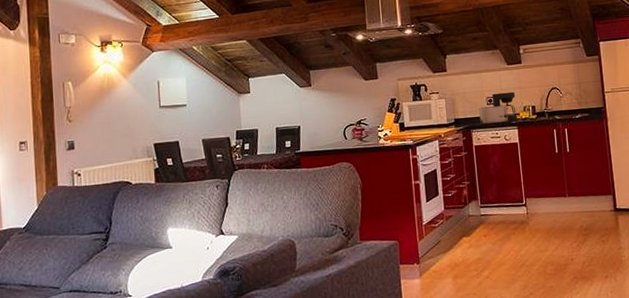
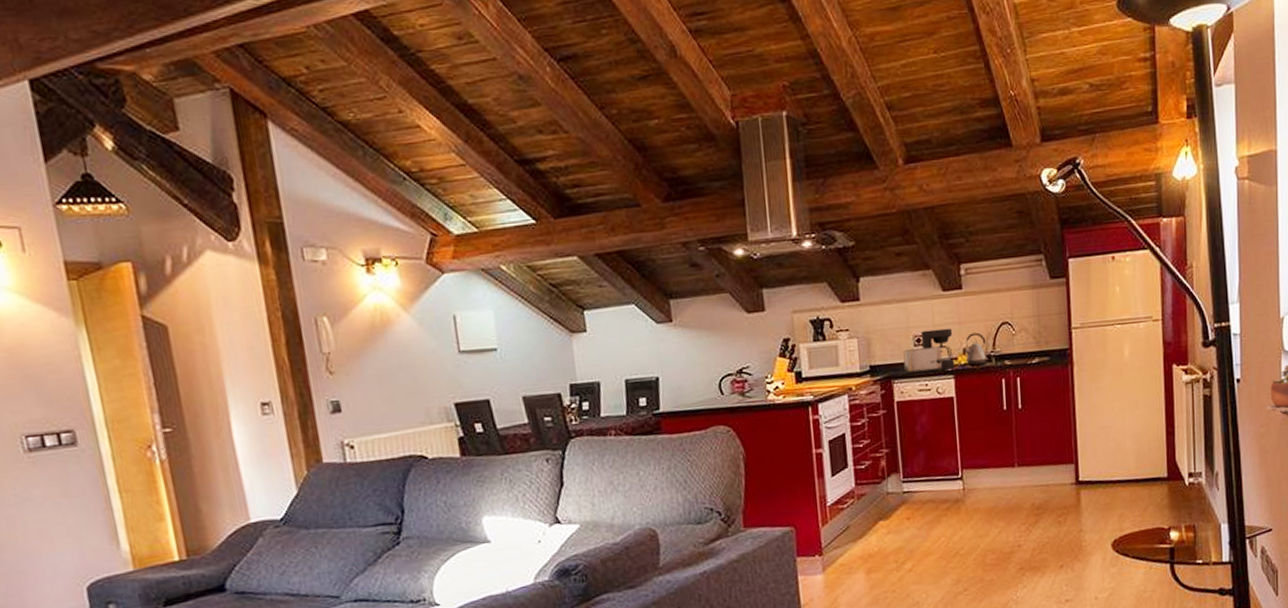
kettle: none [523,95,543,120] -> present [963,332,989,367]

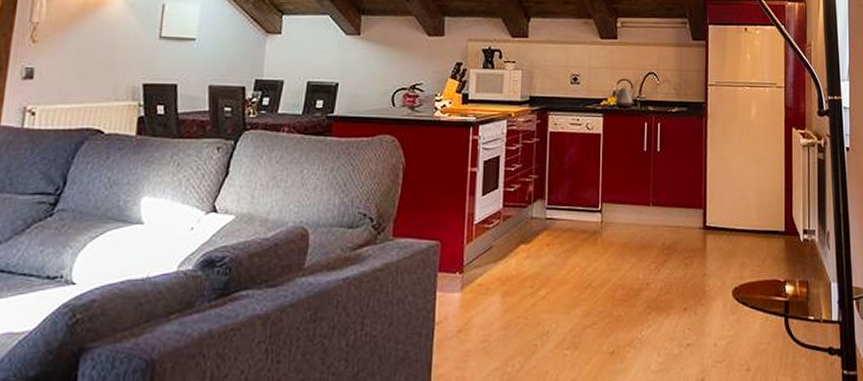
toaster: present [903,346,943,375] -> none [560,85,596,109]
coffee maker: present [921,328,956,370] -> none [578,71,605,108]

